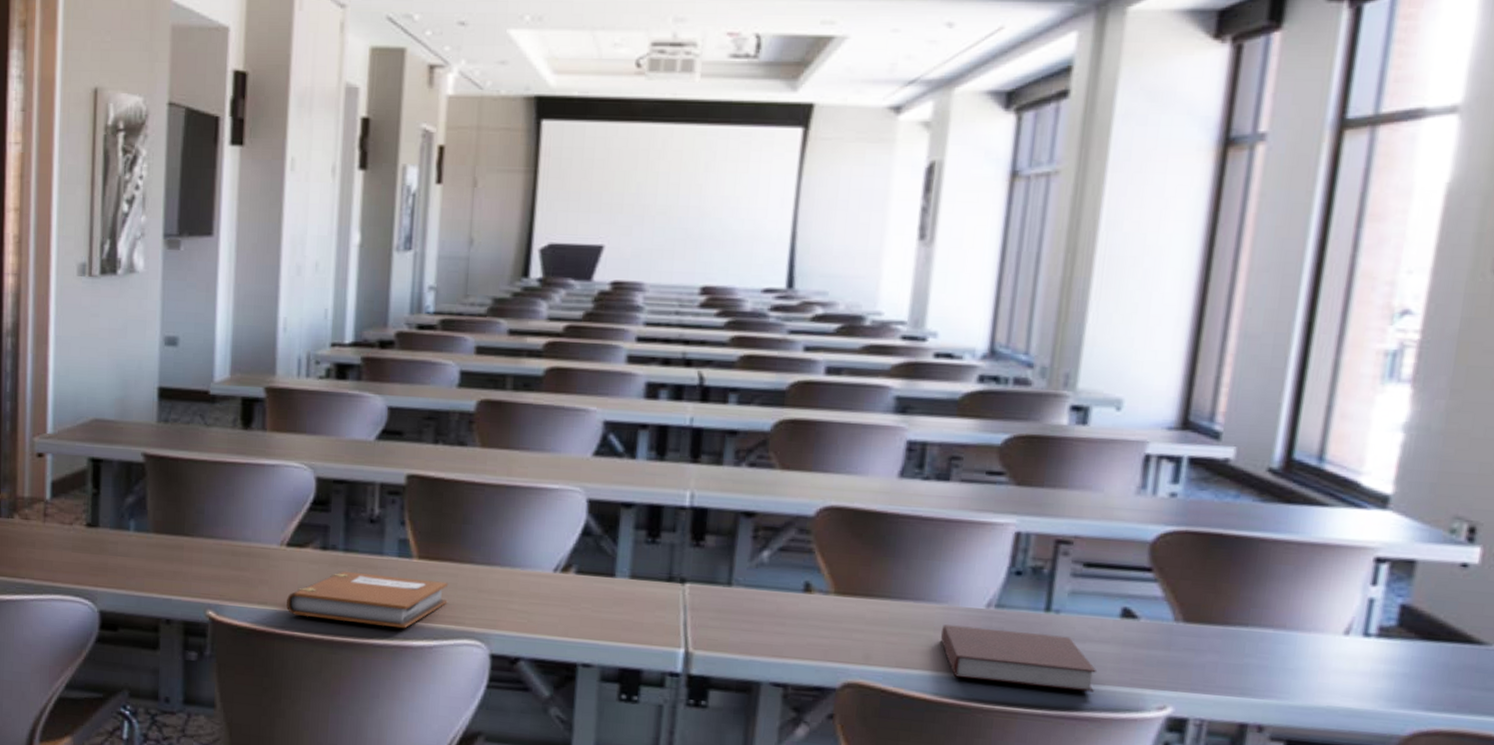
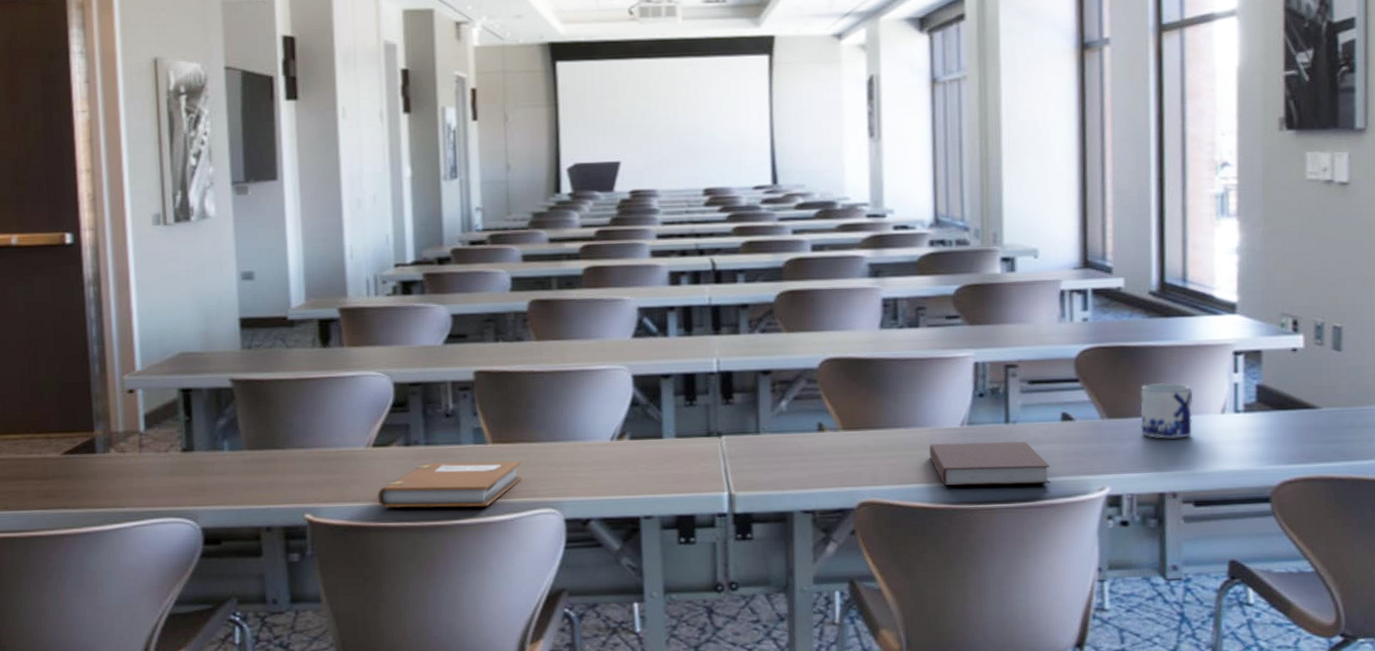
mug: none [1227,585,1307,659] -> present [1140,382,1192,439]

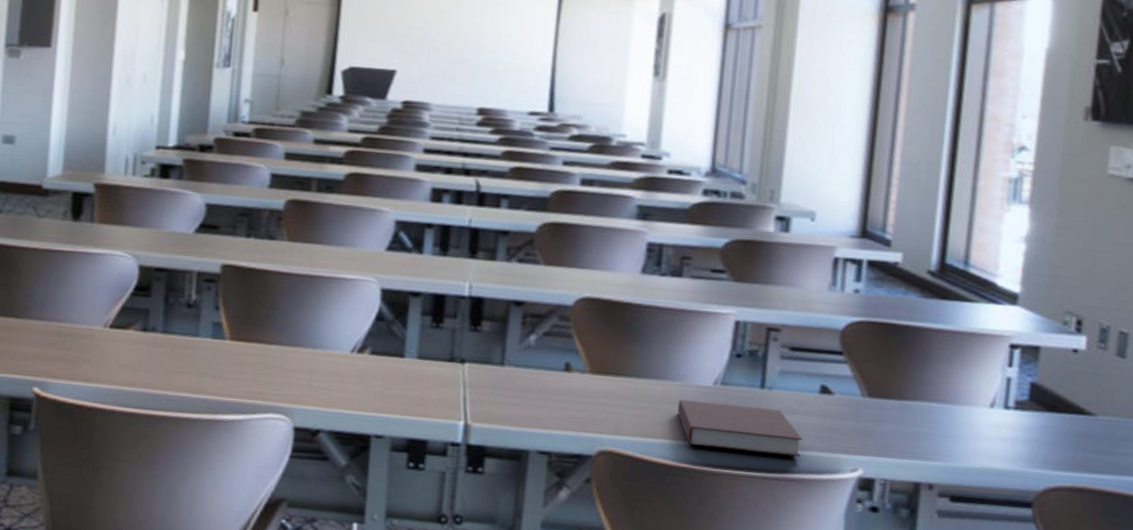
notebook: present [378,461,522,508] -> none [108,351,258,404]
mug: present [1140,382,1192,439] -> none [902,366,961,428]

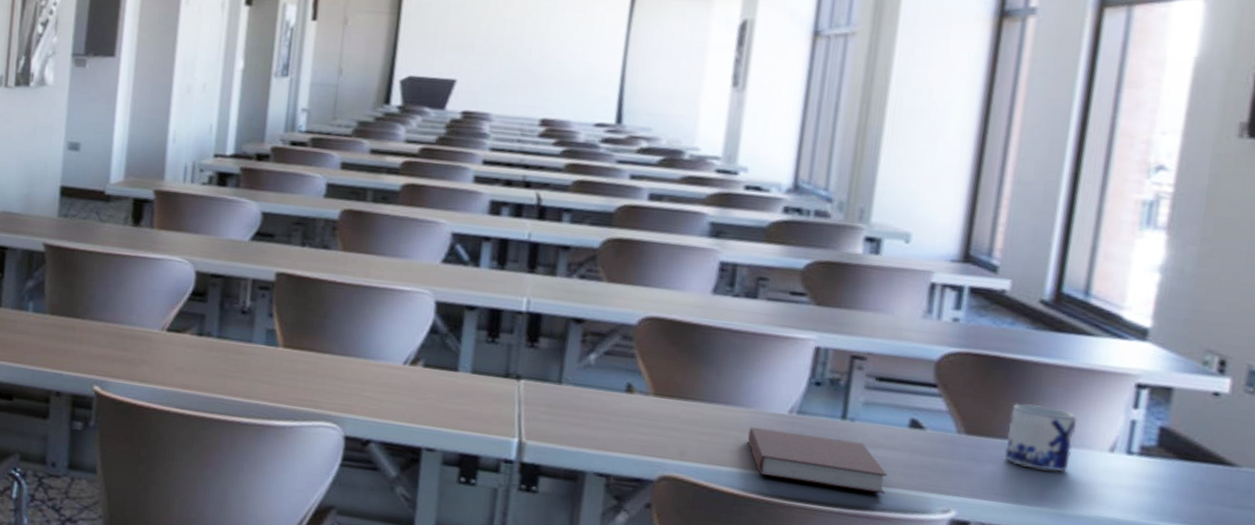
mug: none [902,366,961,428] -> present [1005,403,1076,471]

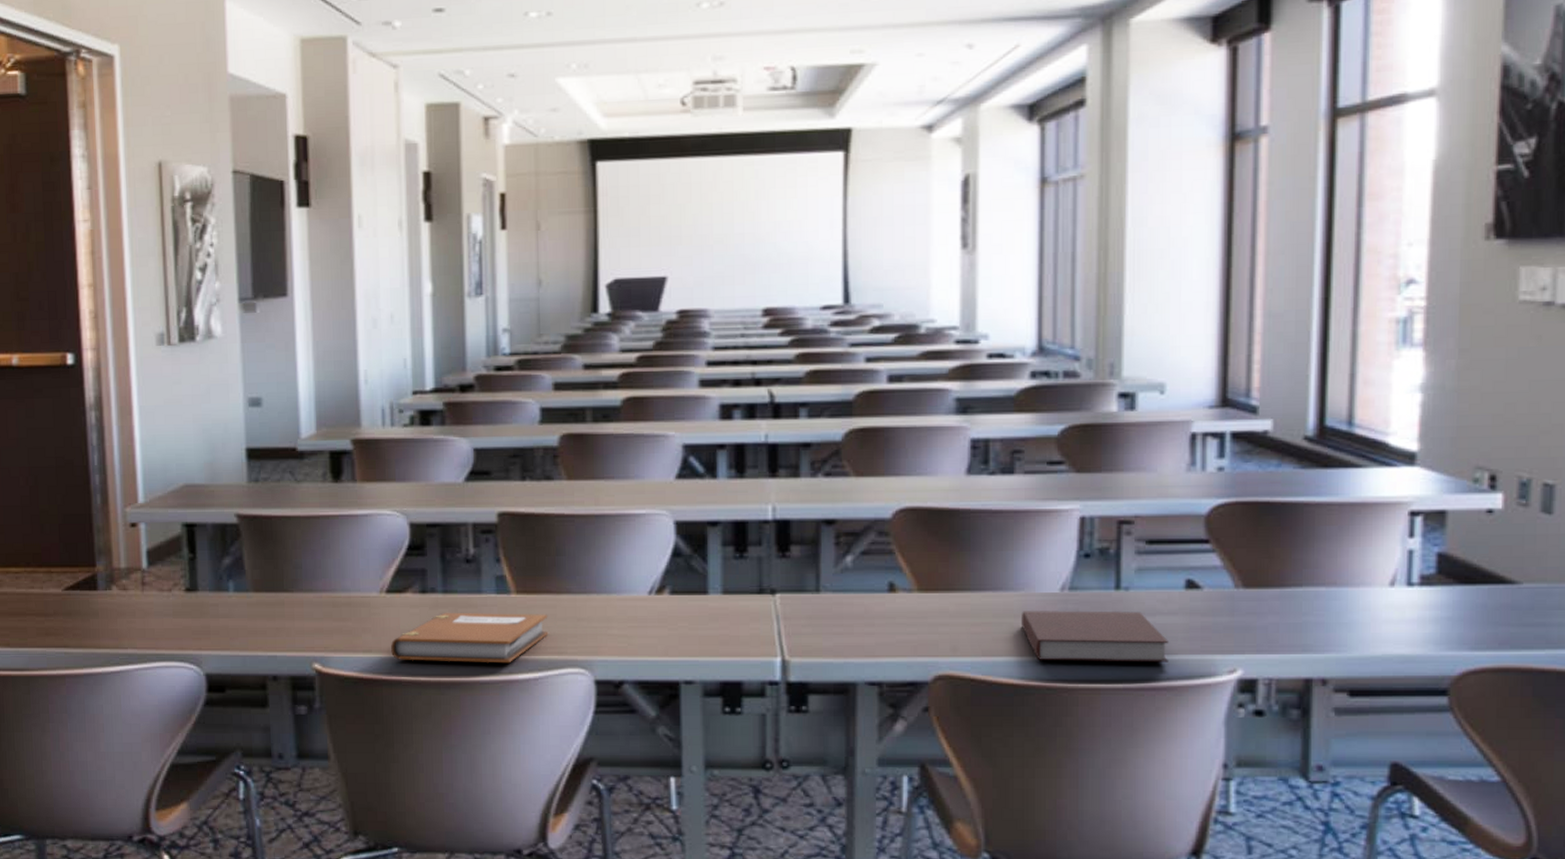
notebook: none [164,355,310,410] -> present [391,612,549,664]
mug: present [1005,403,1076,471] -> none [1285,546,1353,614]

